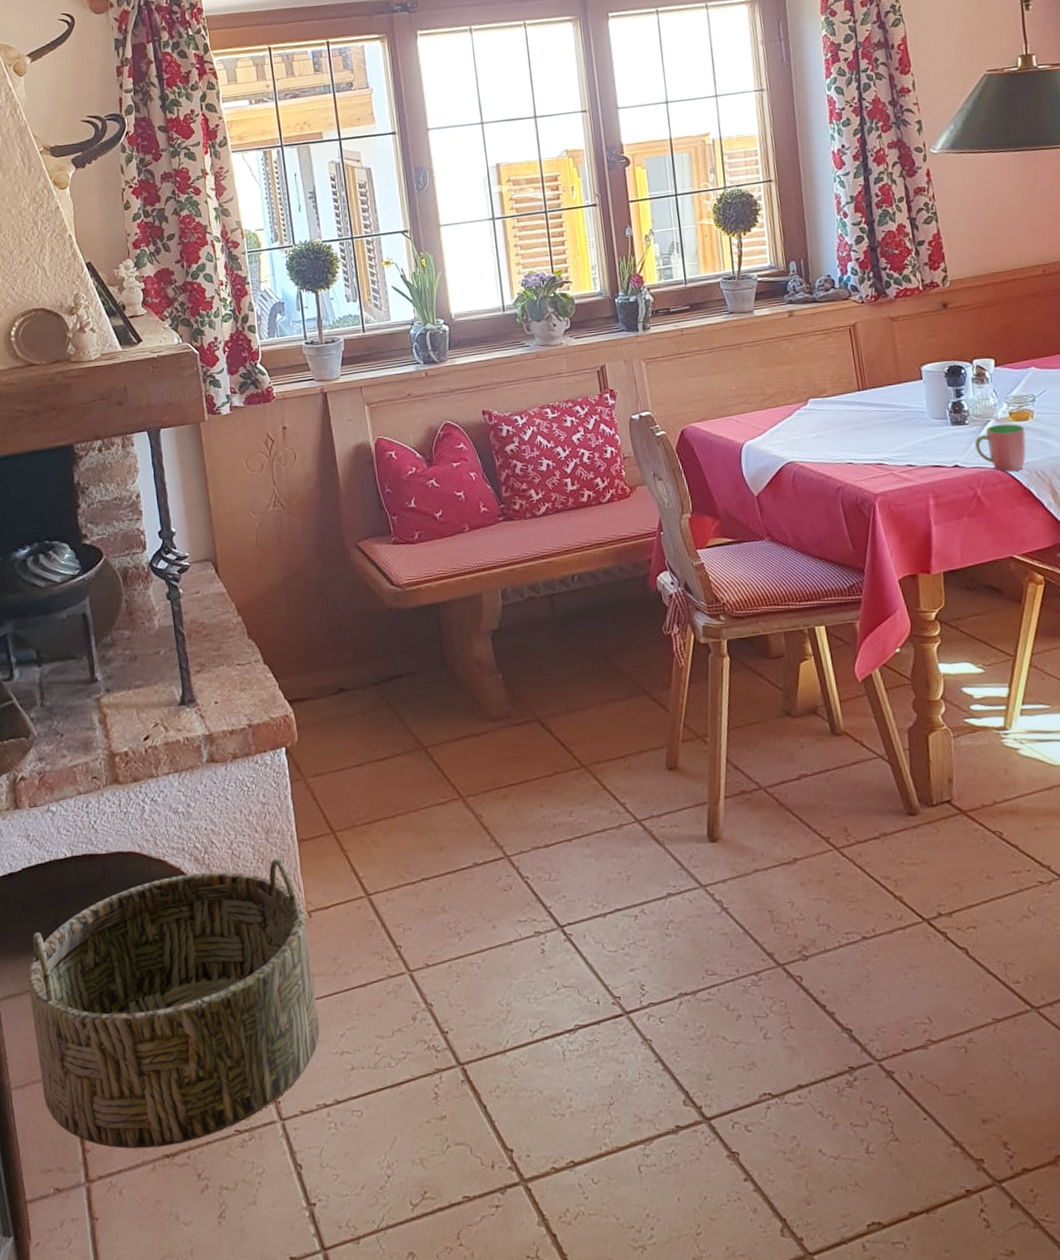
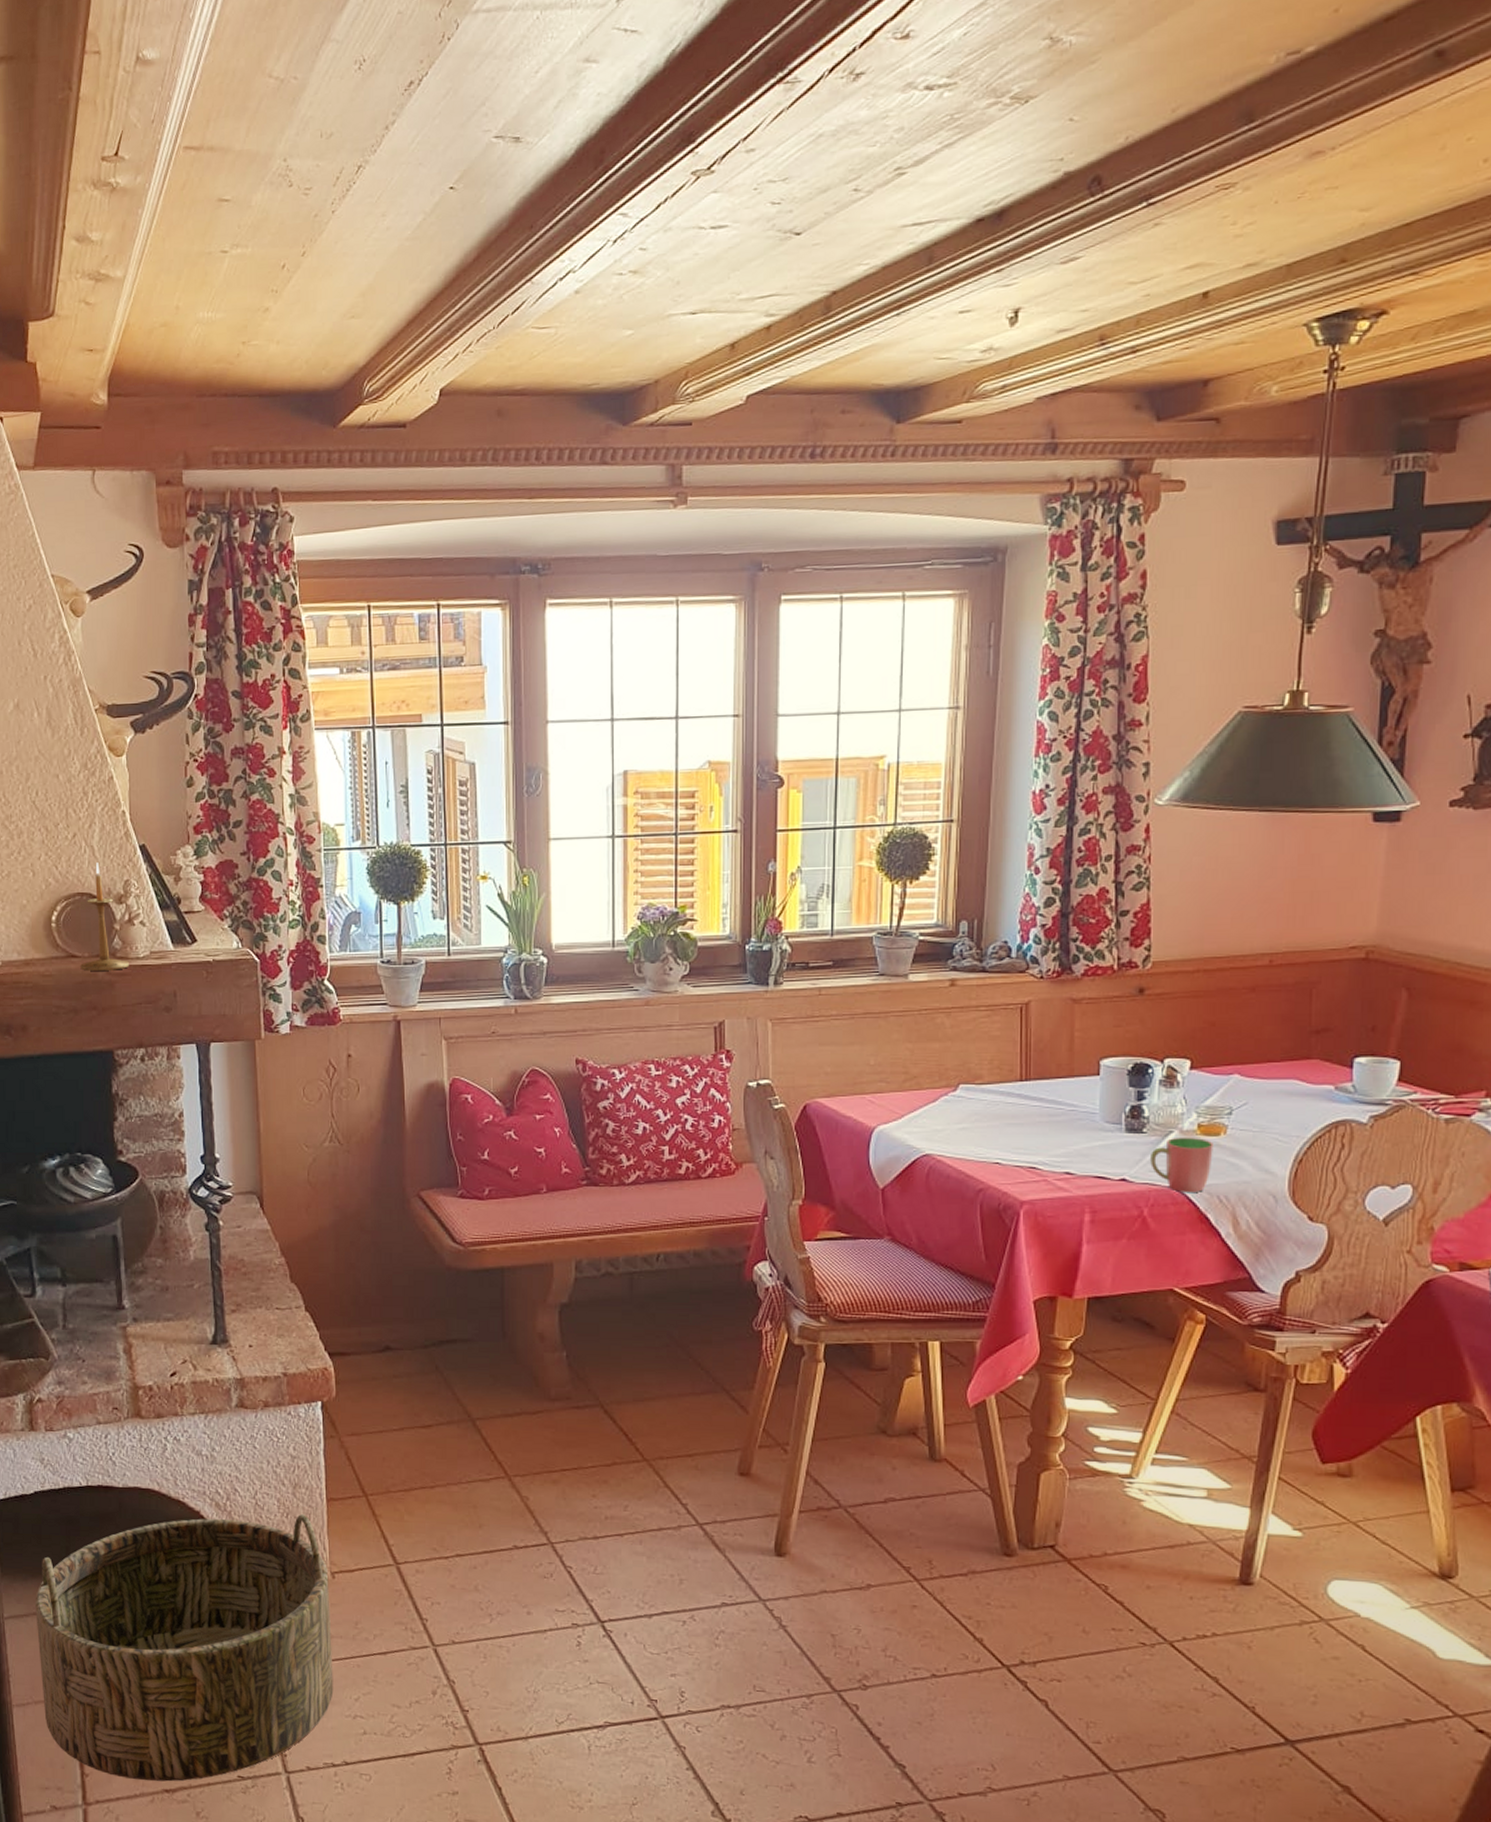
candlestick: none [39,281,84,377] -> present [80,863,130,971]

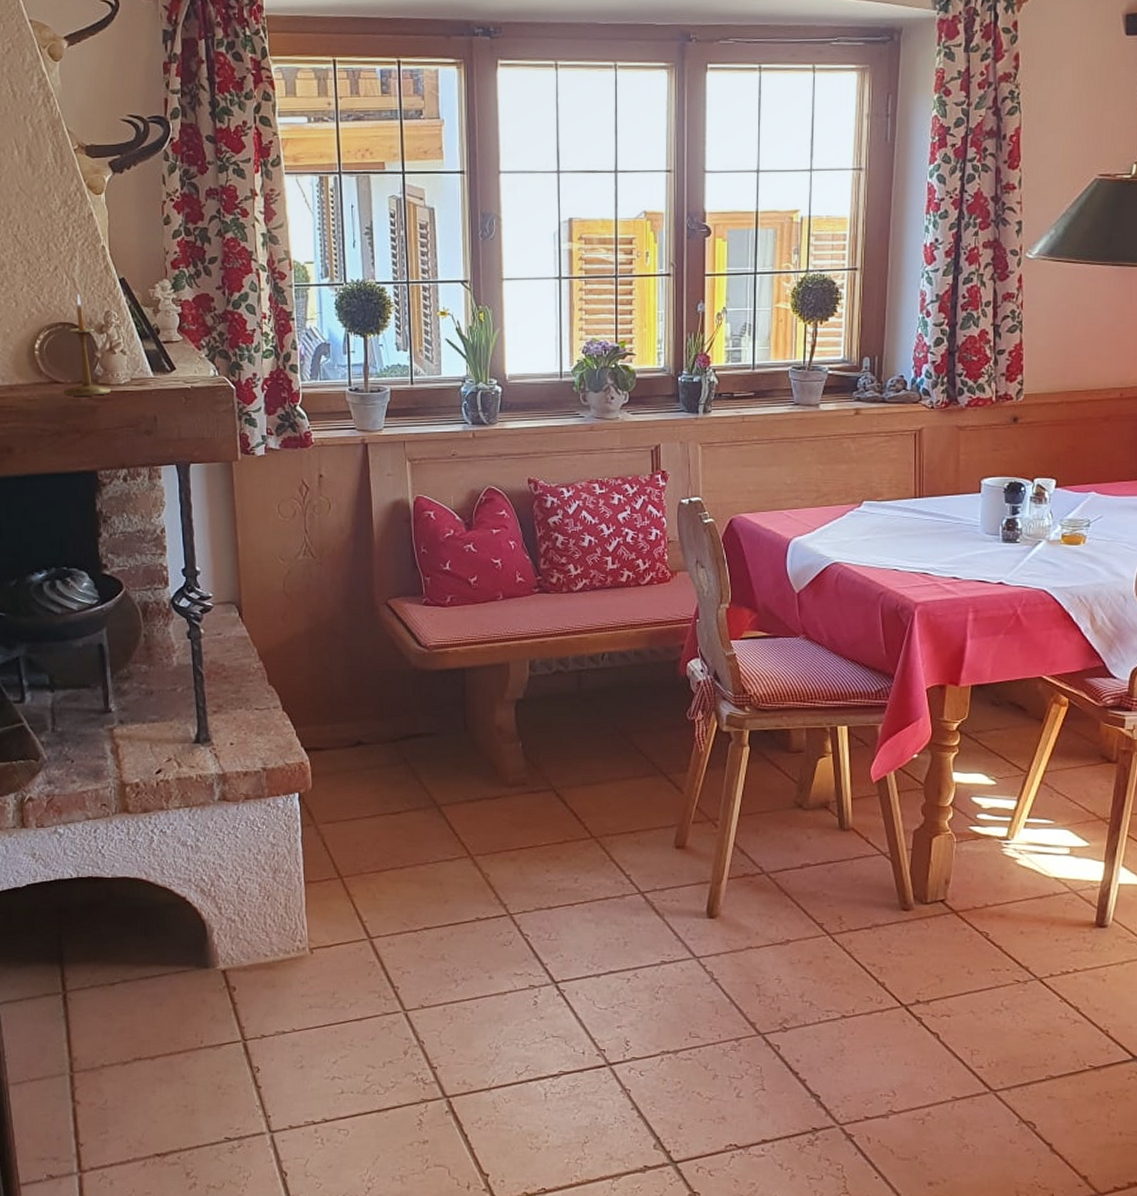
basket: present [35,1514,334,1782] -> none [29,897,313,1147]
cup: present [1149,1137,1213,1192] -> none [1022,546,1075,593]

